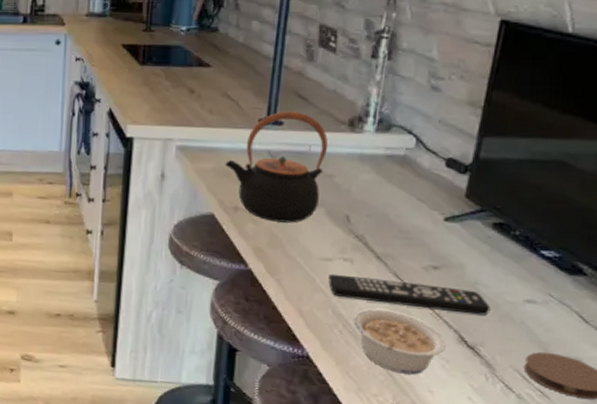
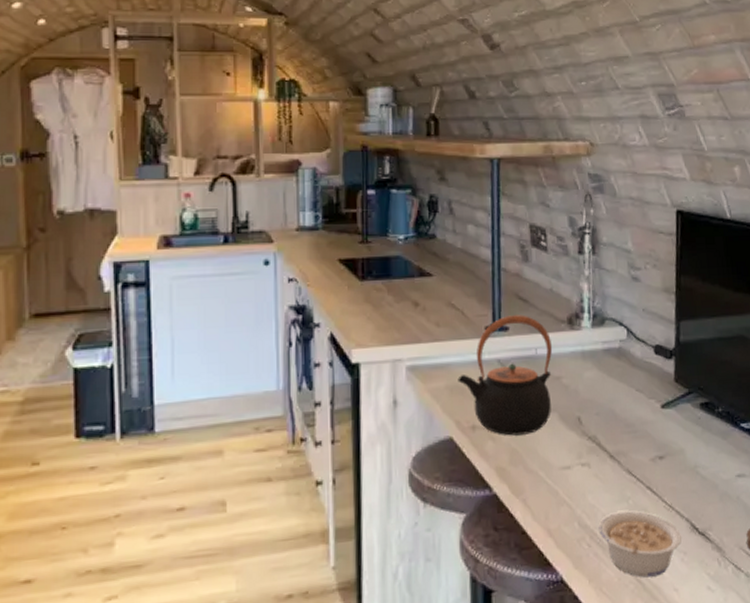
remote control: present [328,273,491,316] -> none [570,474,712,507]

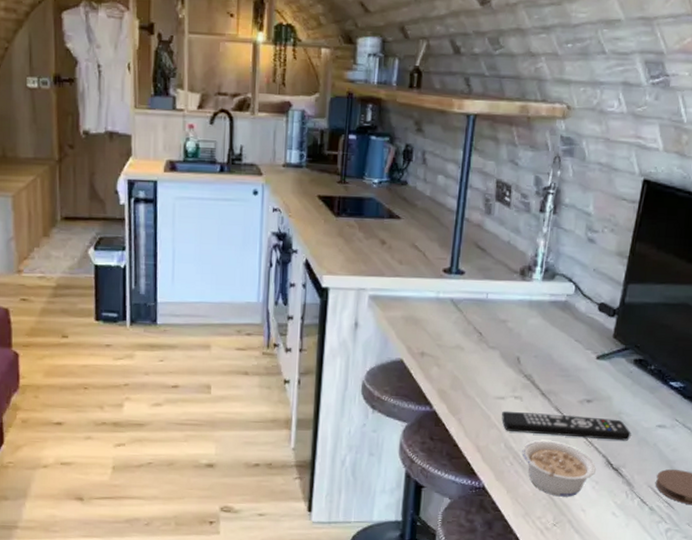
teapot: present [458,315,553,436] -> none [413,261,503,366]
remote control: none [570,474,712,507] -> present [501,411,631,441]

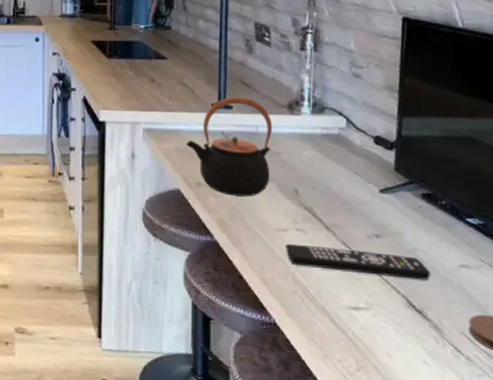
teapot: none [413,261,503,366] -> present [186,97,273,197]
legume: present [522,440,597,497] -> none [312,276,398,340]

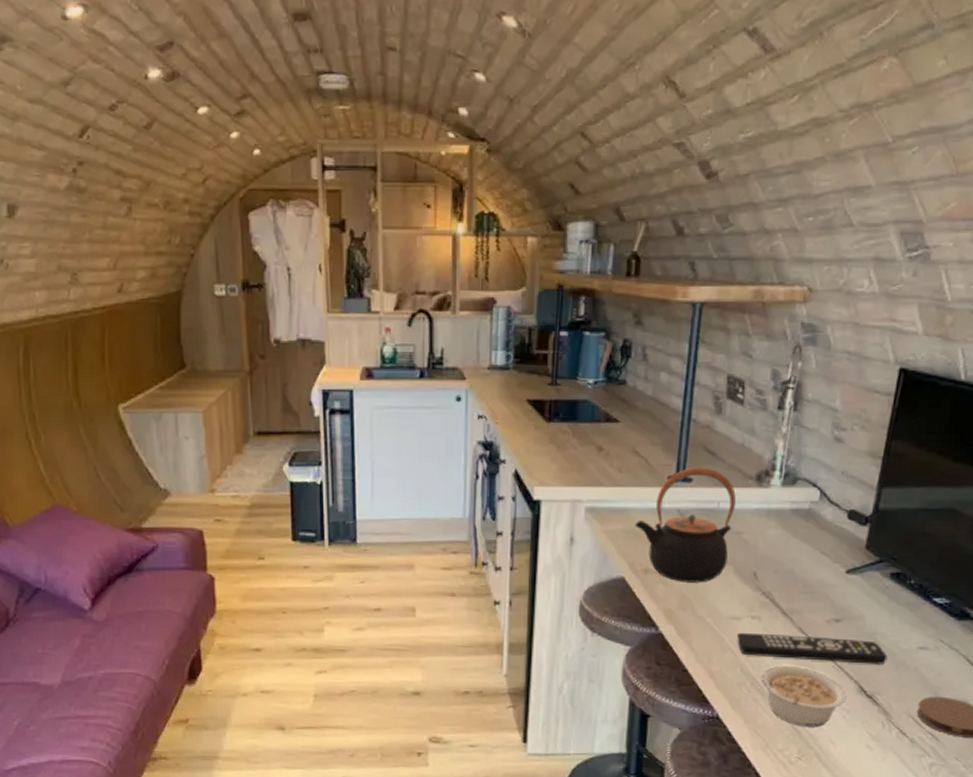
legume: none [312,276,398,340] -> present [760,665,848,728]

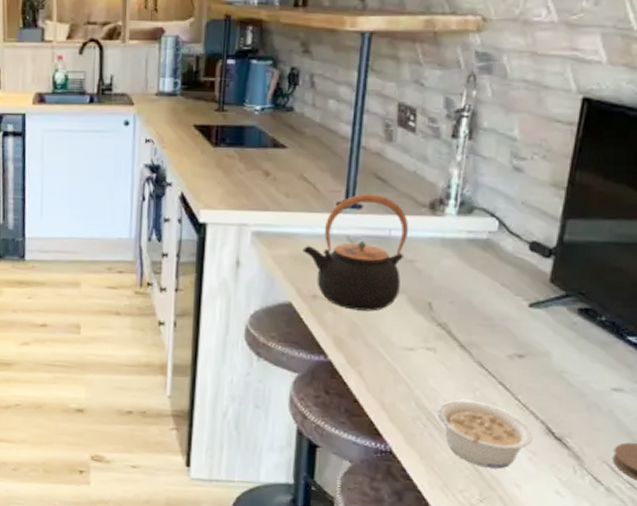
remote control: present [737,632,888,665] -> none [411,364,578,405]

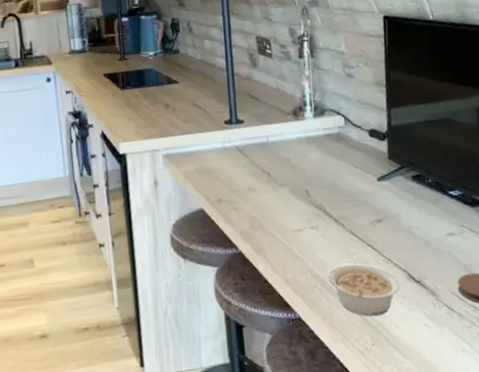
teapot: present [302,194,409,311] -> none [204,110,283,207]

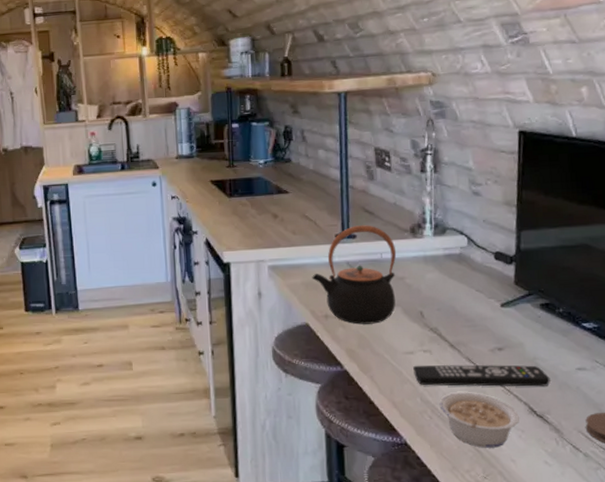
teapot: none [204,110,283,207] -> present [312,225,397,325]
remote control: none [302,234,425,261] -> present [413,364,551,387]

